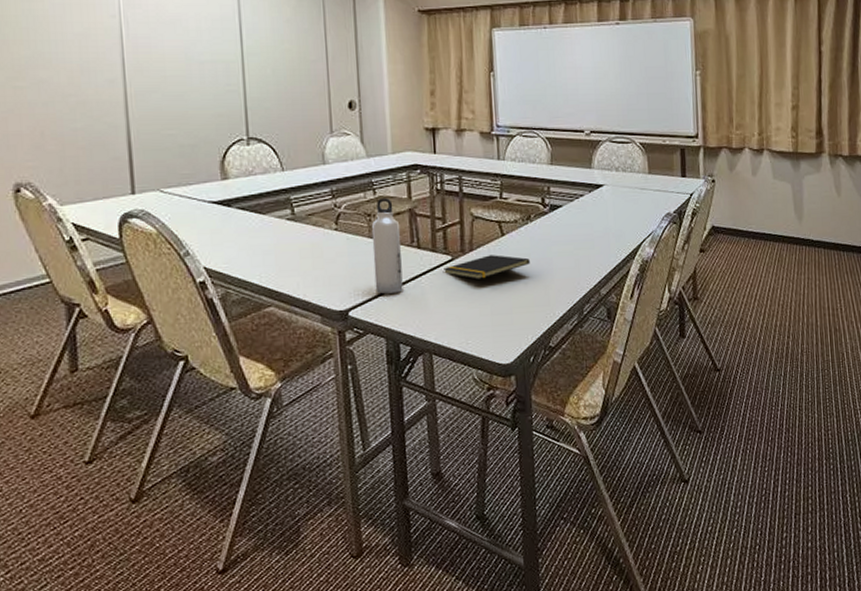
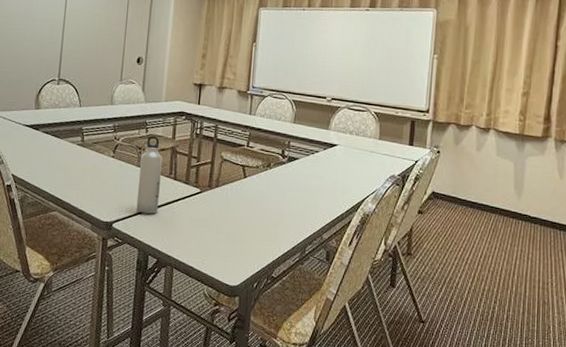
notepad: present [444,255,530,280] -> none [192,192,265,212]

